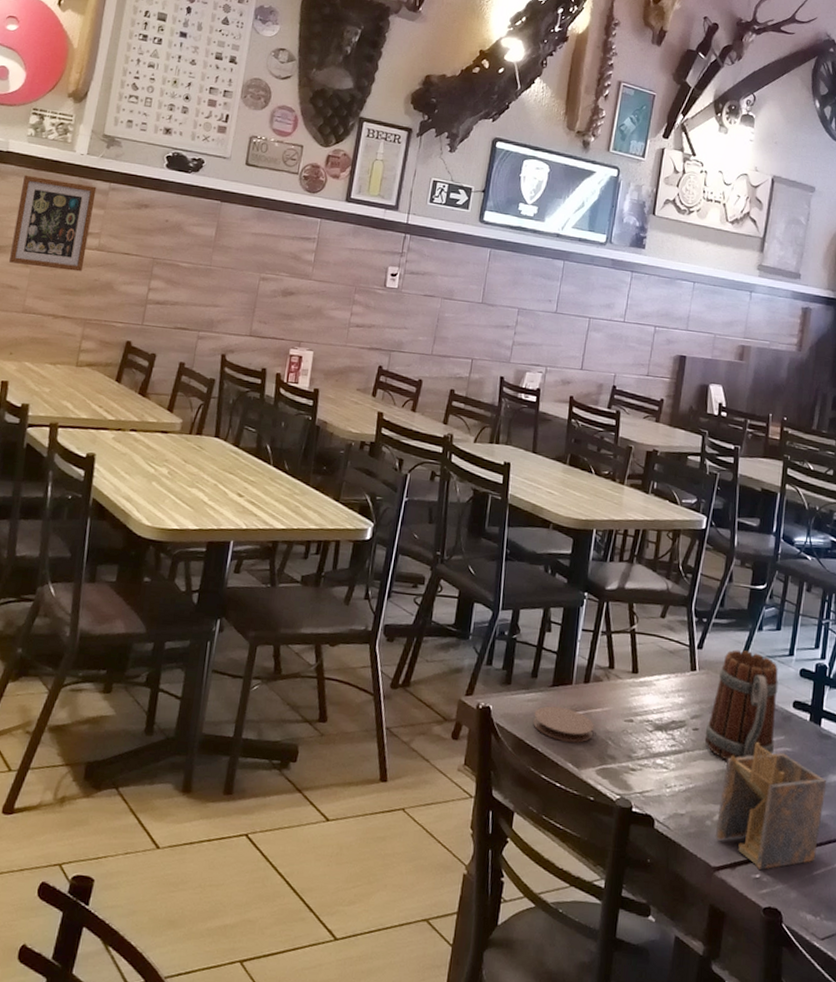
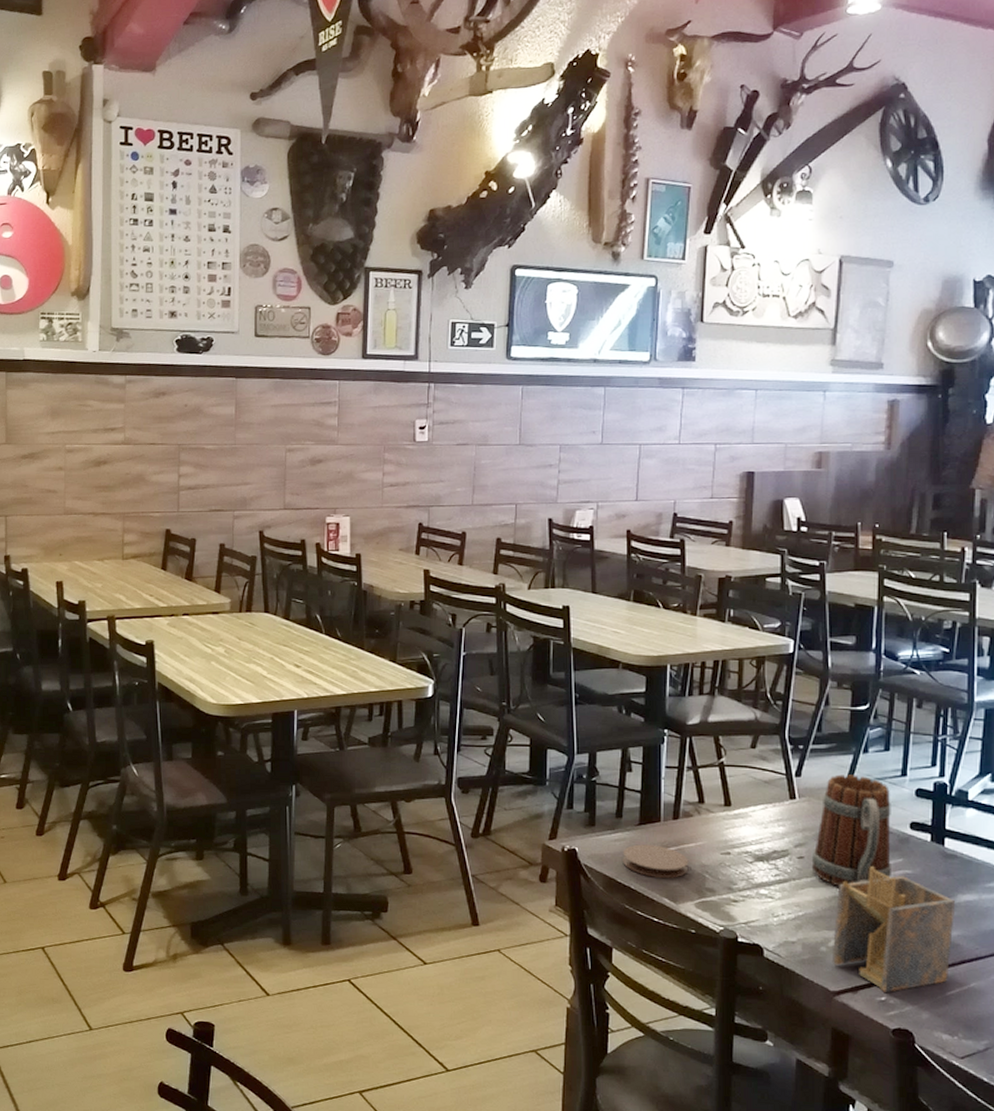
picture frame: present [9,174,97,272] -> none [43,380,114,469]

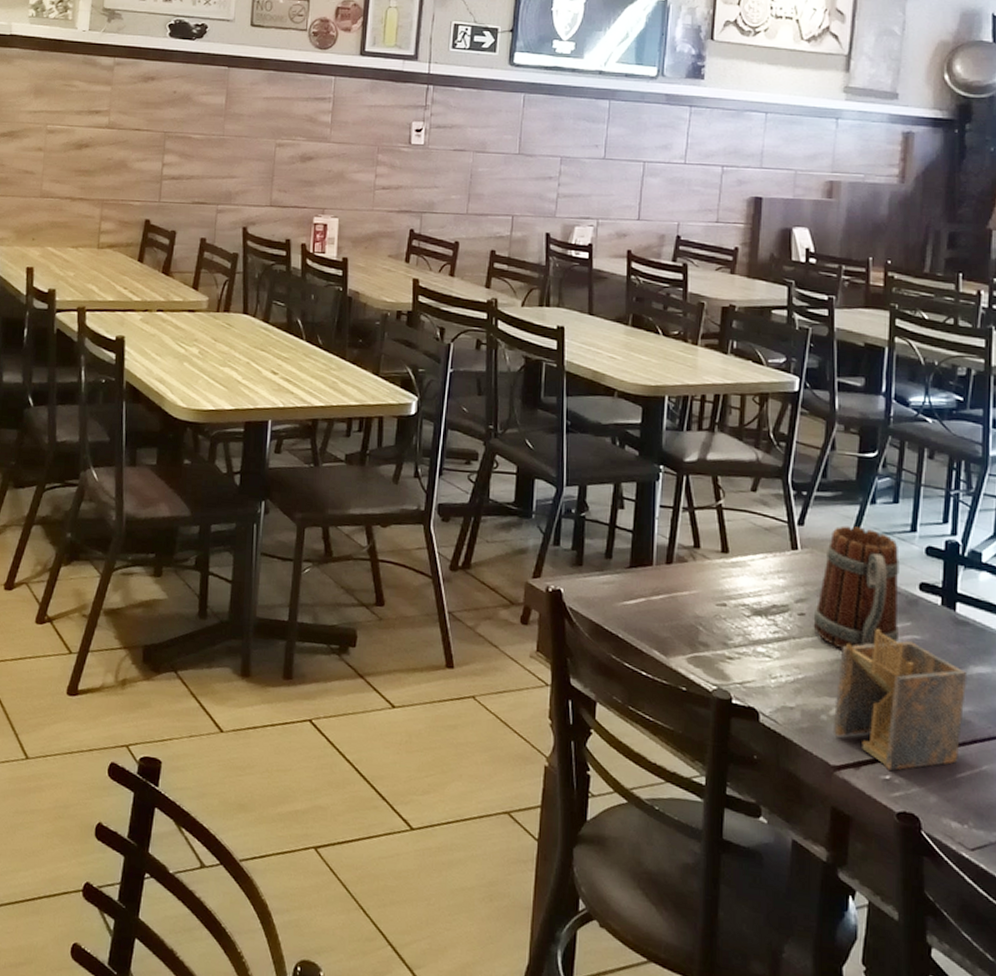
coaster: present [623,844,689,878] -> none [611,589,682,629]

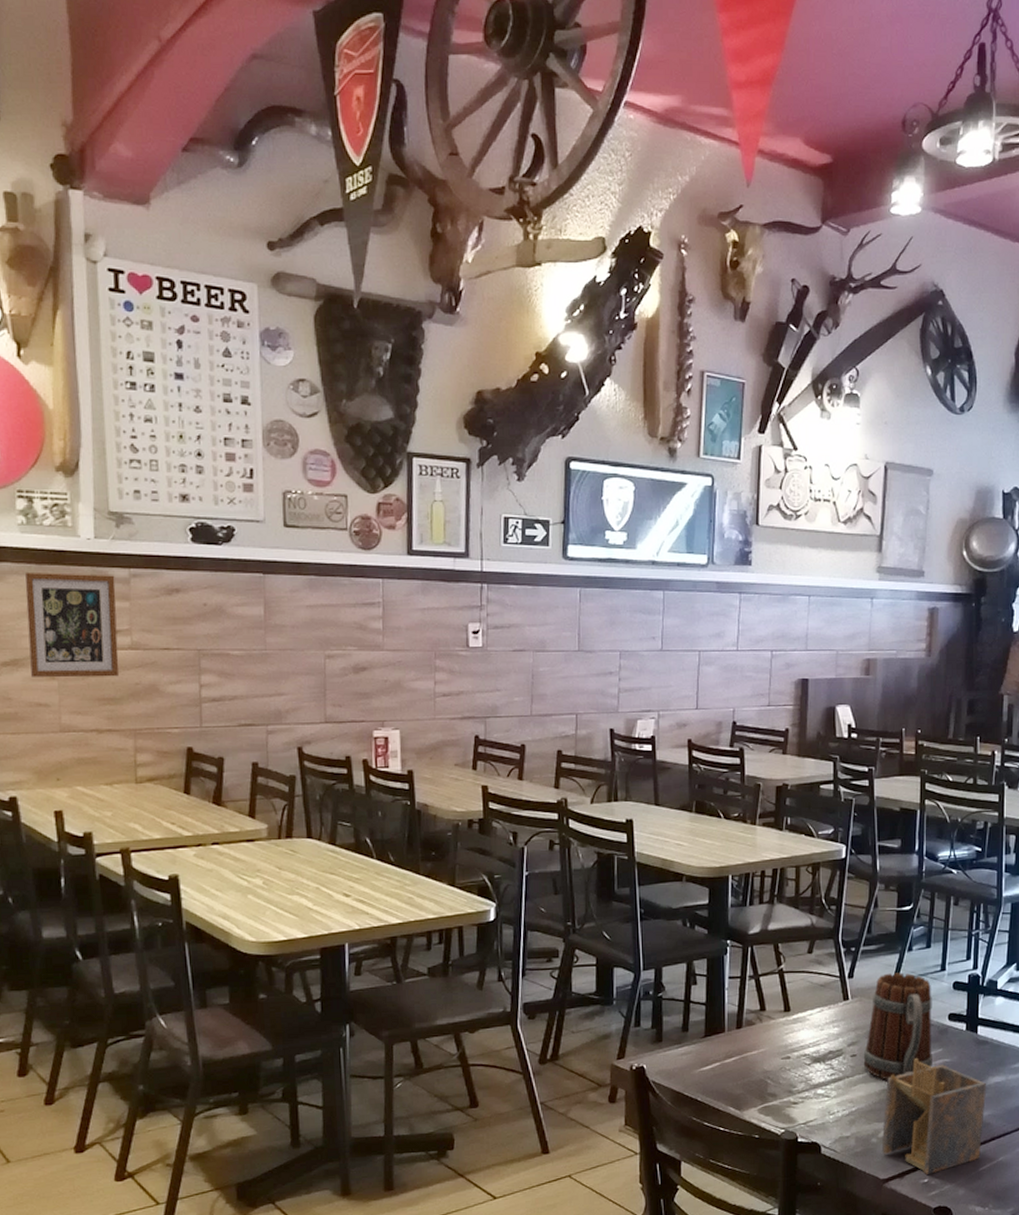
picture frame: none [23,57,102,152] -> present [25,572,119,678]

